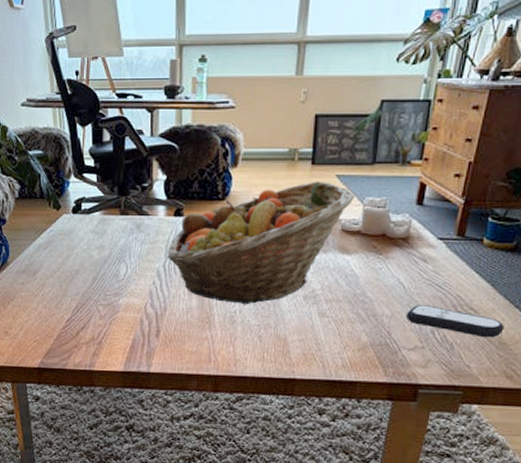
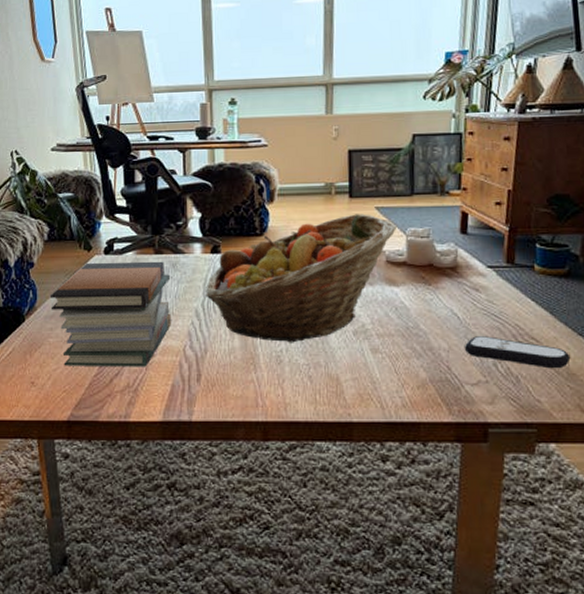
book stack: none [21,221,135,322] -> present [49,261,172,367]

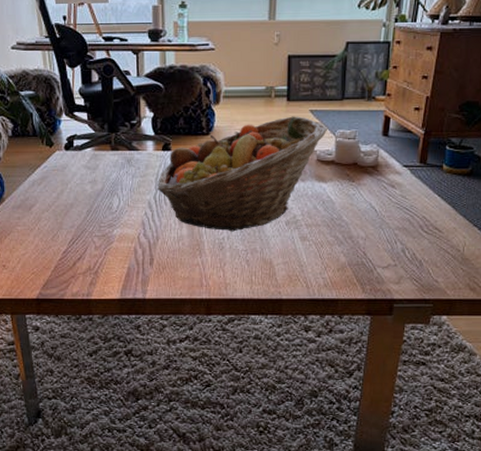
book stack: present [49,261,172,367] -> none [16,157,128,252]
remote control: present [465,336,571,369] -> none [379,227,466,255]

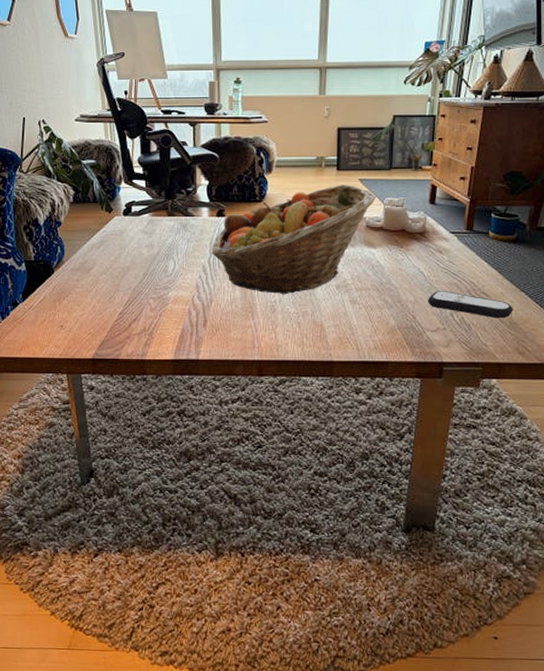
remote control: none [379,227,466,255] -> present [428,291,513,319]

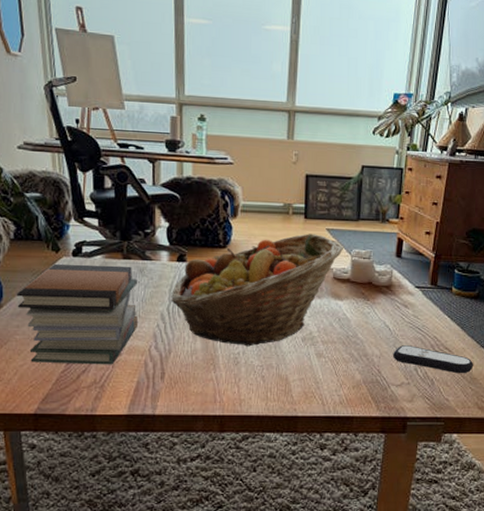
book stack: none [75,222,183,314] -> present [16,263,139,365]

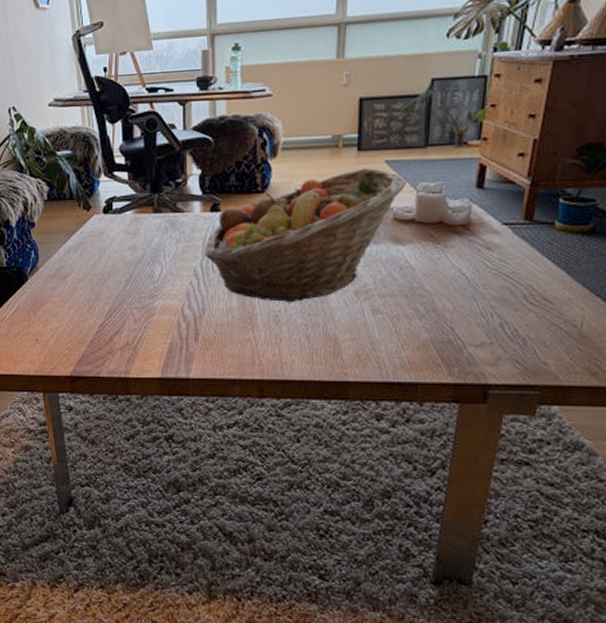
book stack: present [16,263,139,365] -> none [51,220,171,326]
remote control: present [393,345,474,374] -> none [471,297,585,331]

